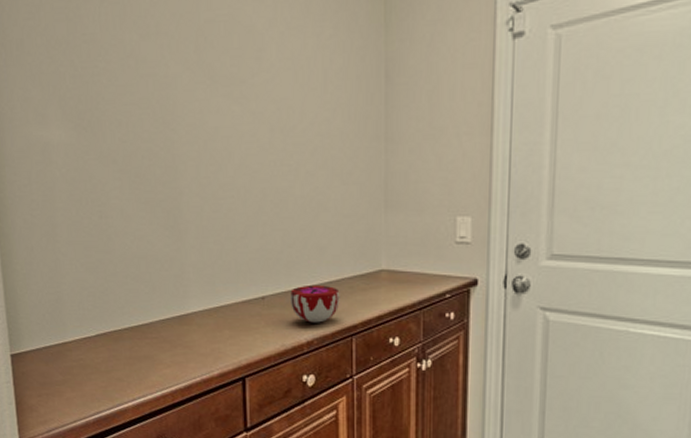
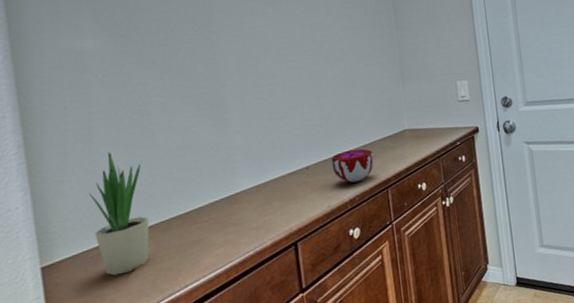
potted plant: none [51,252,103,376] -> present [88,152,150,276]

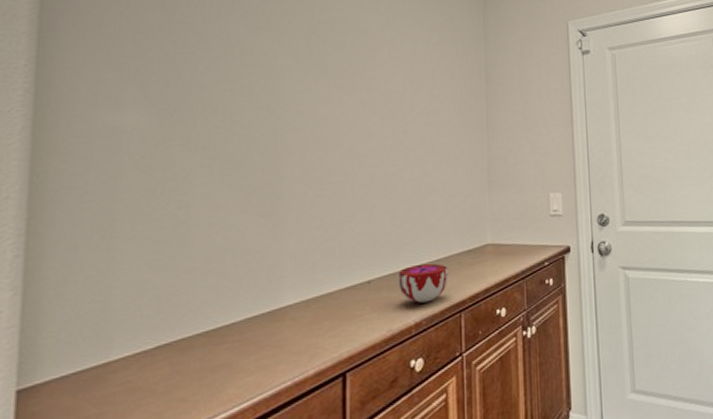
potted plant: present [88,152,150,276] -> none [95,249,167,406]

